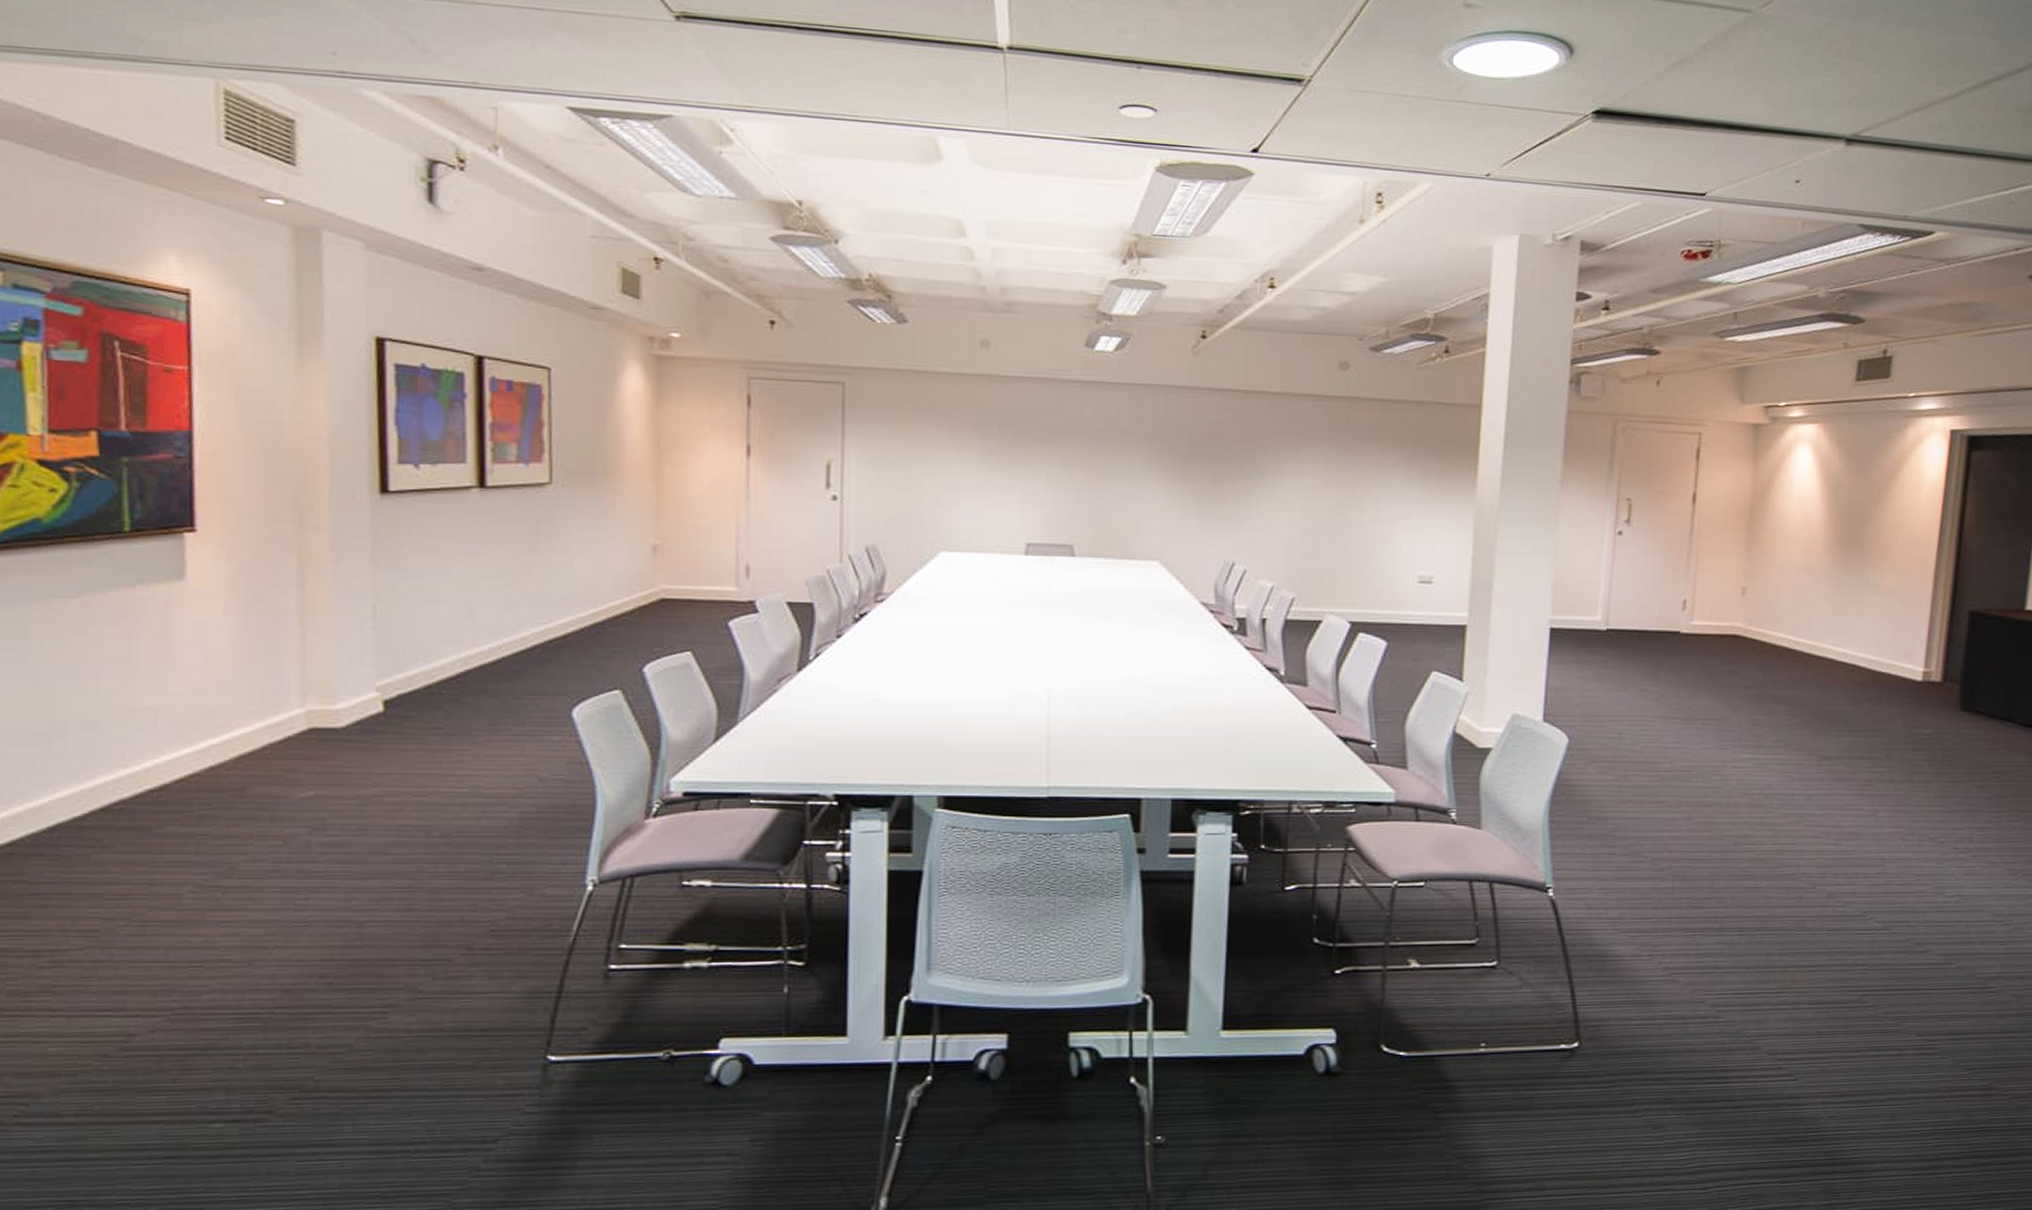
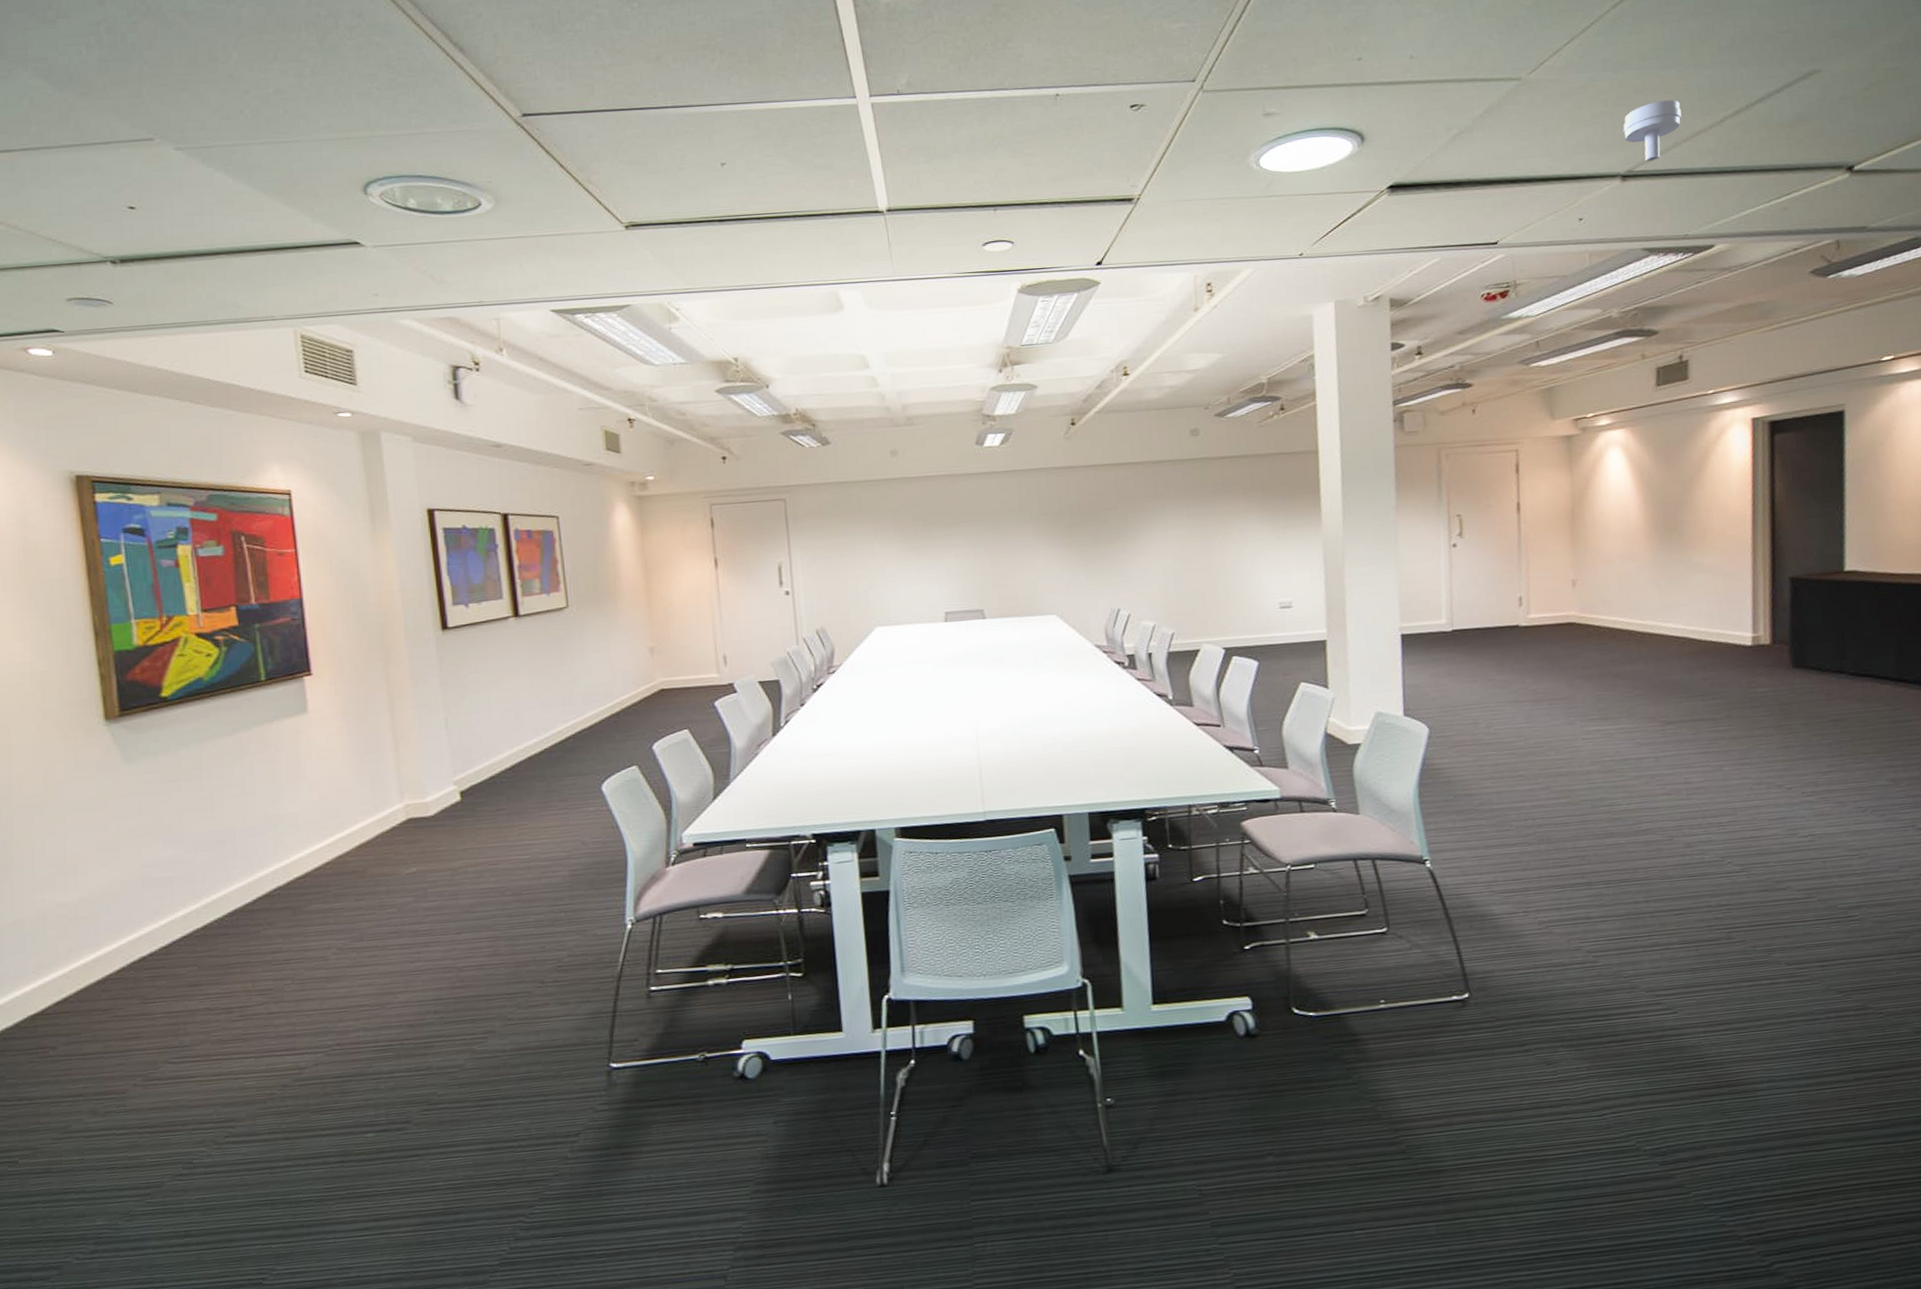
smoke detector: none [1854,61,1917,128] -> present [1623,100,1682,162]

